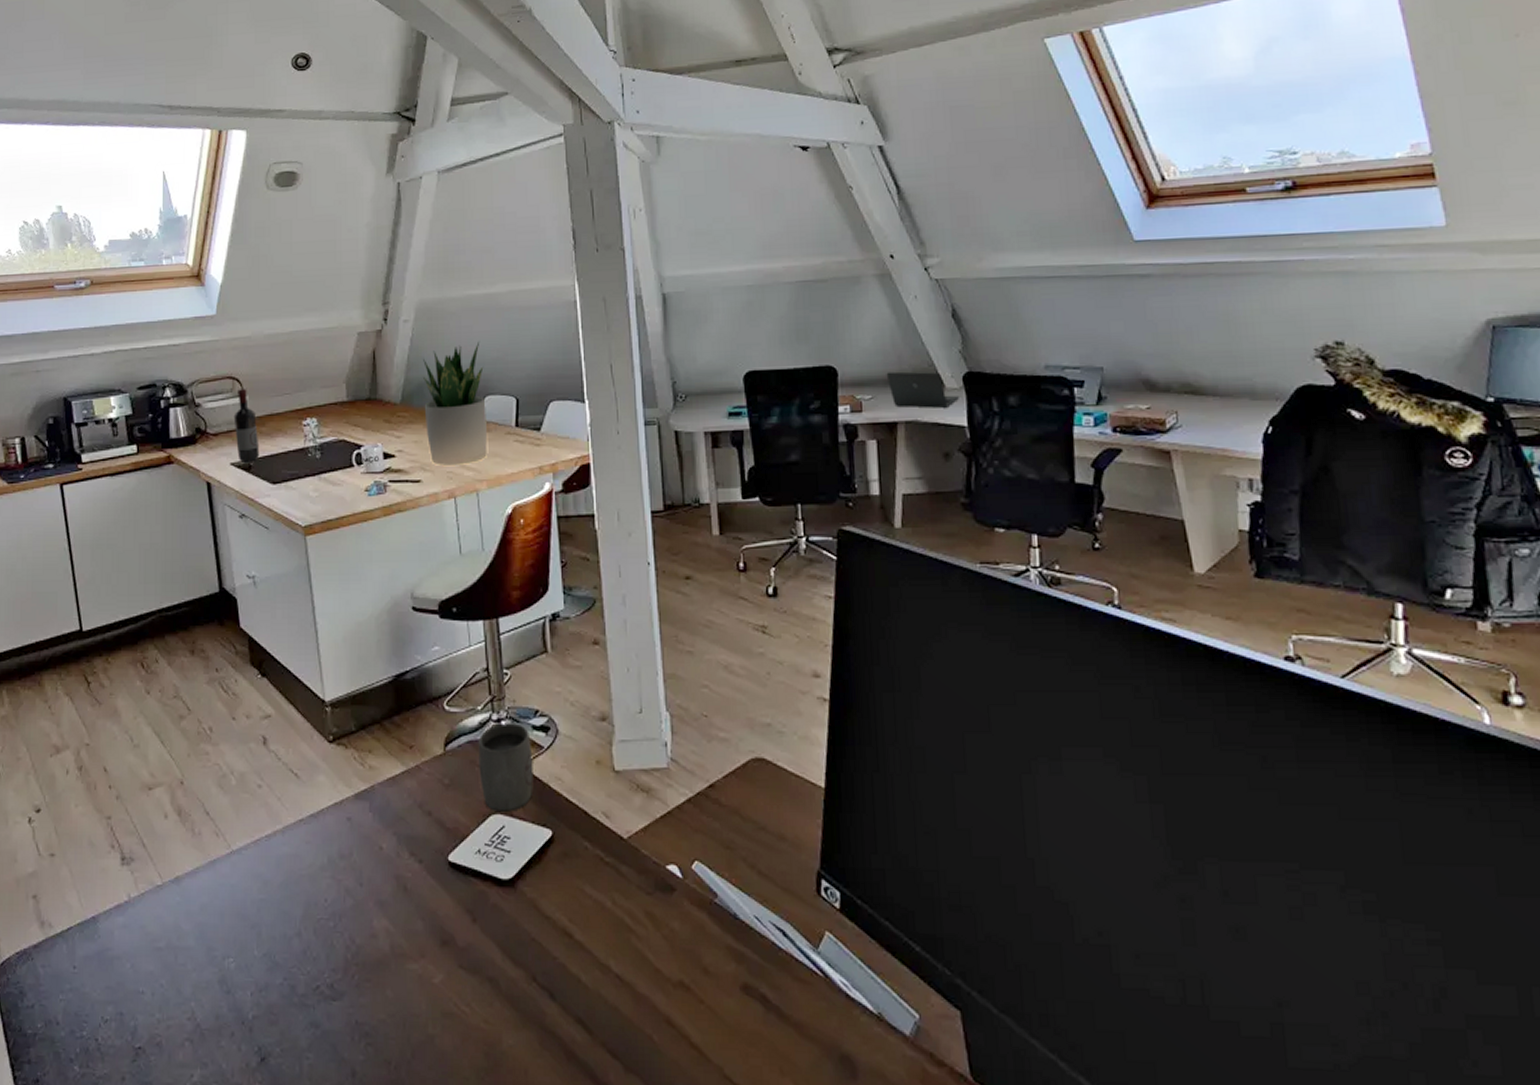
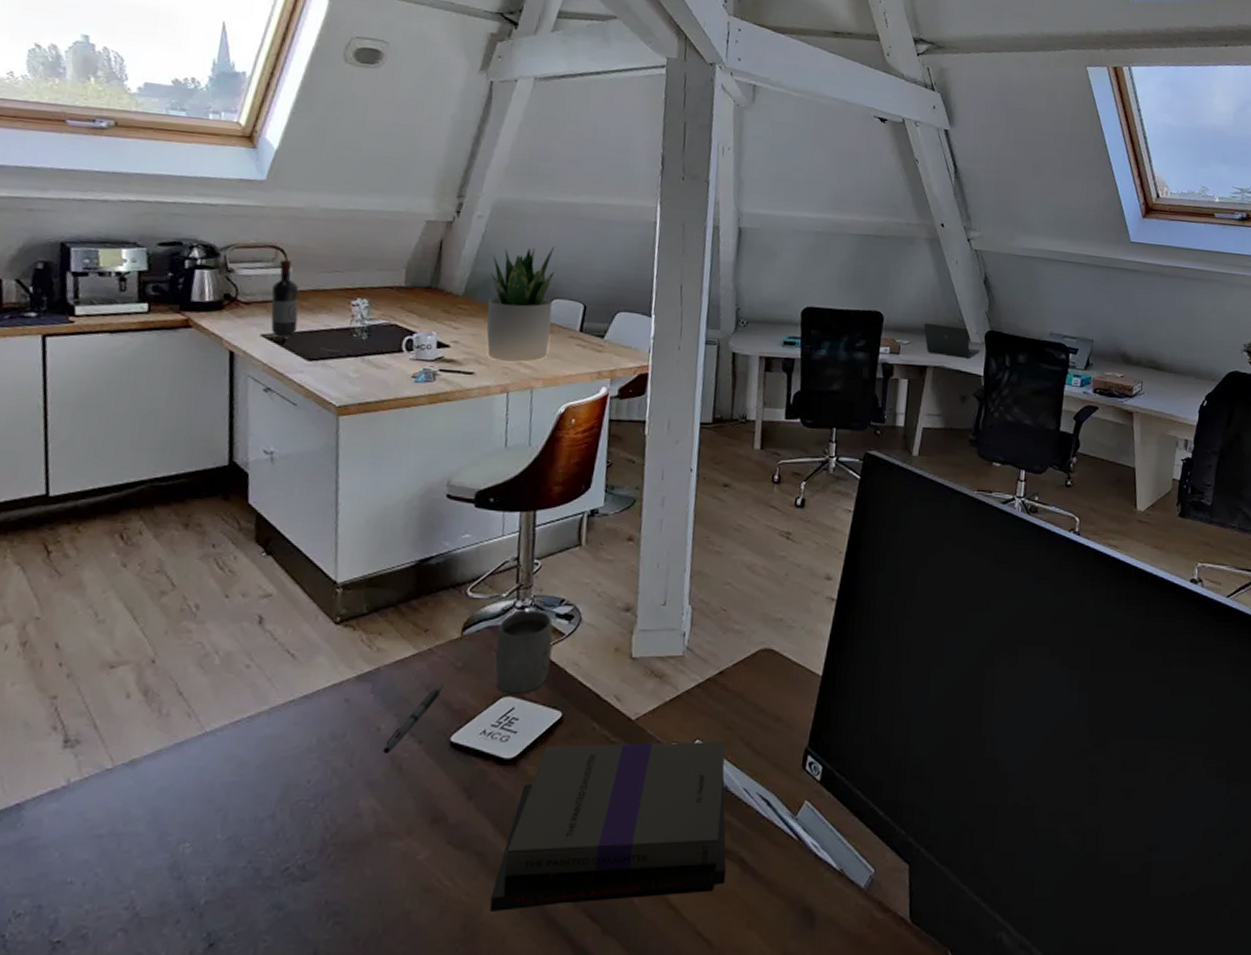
pen: none [388,801,434,874] -> present [383,683,444,755]
books: none [508,862,749,1042] -> present [489,740,727,913]

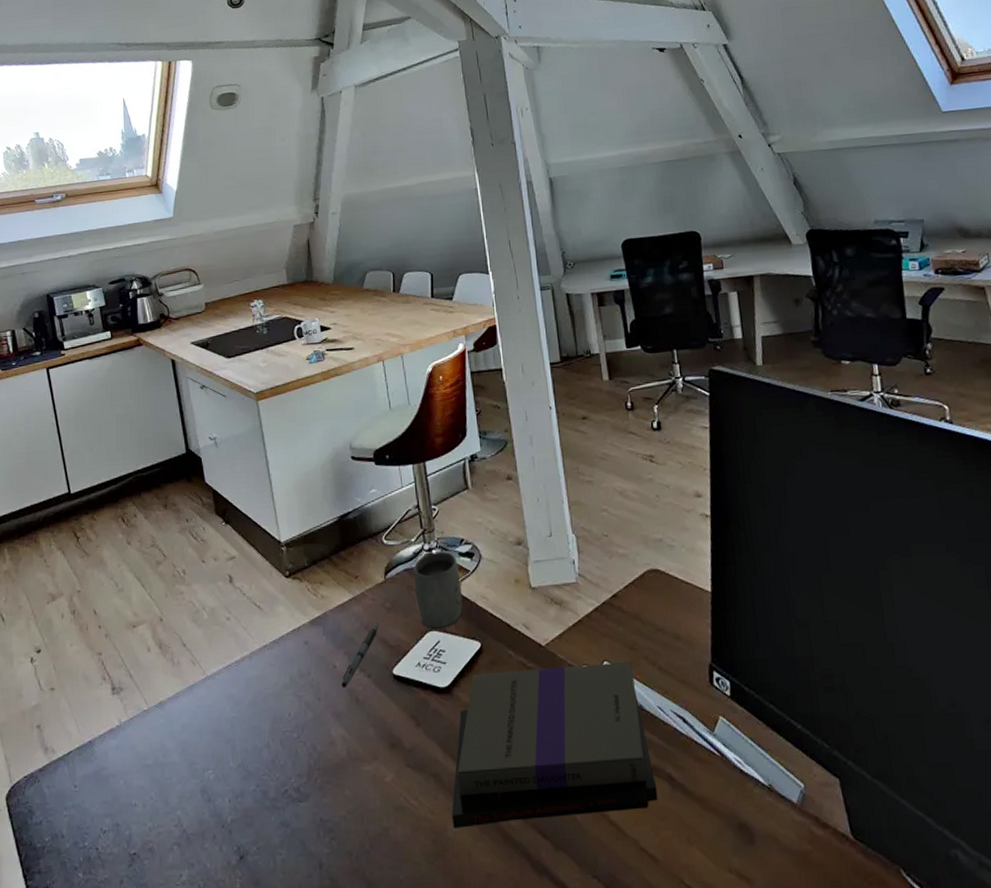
wine bottle: present [270,260,299,336] -> none [192,278,215,341]
planter: present [486,246,556,362] -> none [350,227,409,334]
laptop: present [923,322,980,359] -> none [741,231,804,263]

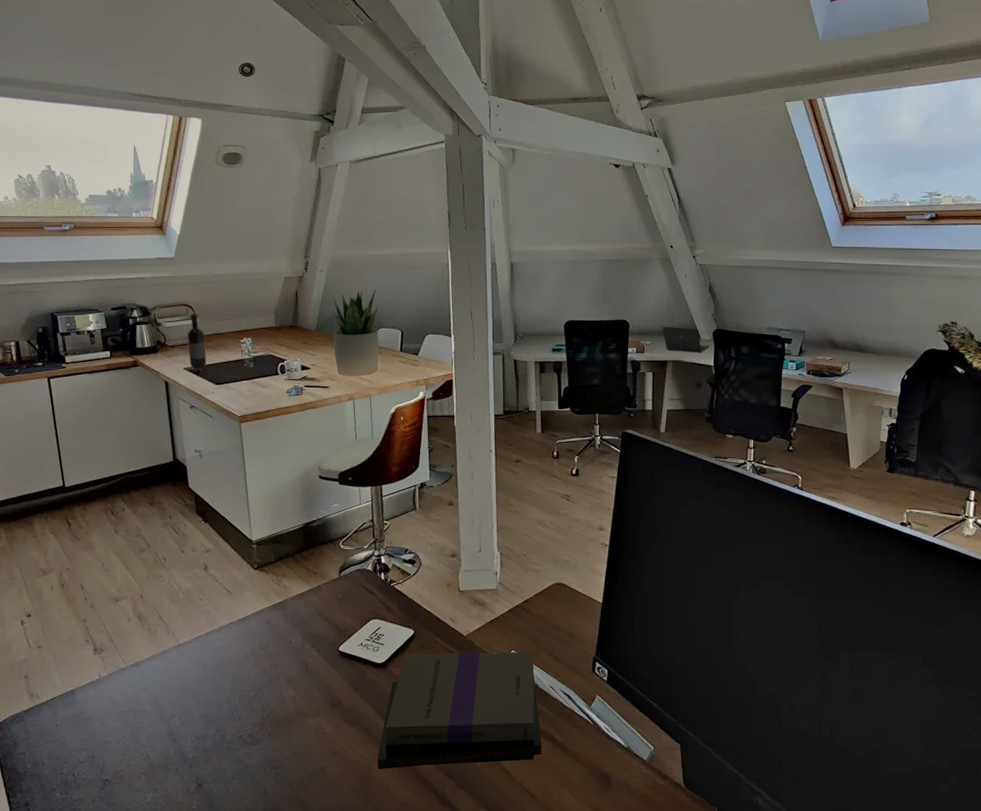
wine bottle: none [192,278,215,341] -> present [187,314,207,368]
pen: present [341,623,379,689] -> none [295,610,330,660]
planter: none [350,227,409,334] -> present [333,289,379,377]
mug: present [413,551,463,630] -> none [363,557,403,619]
laptop: none [741,231,804,263] -> present [662,326,709,353]

